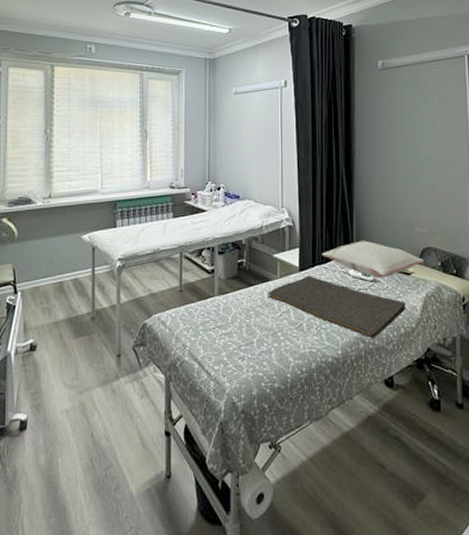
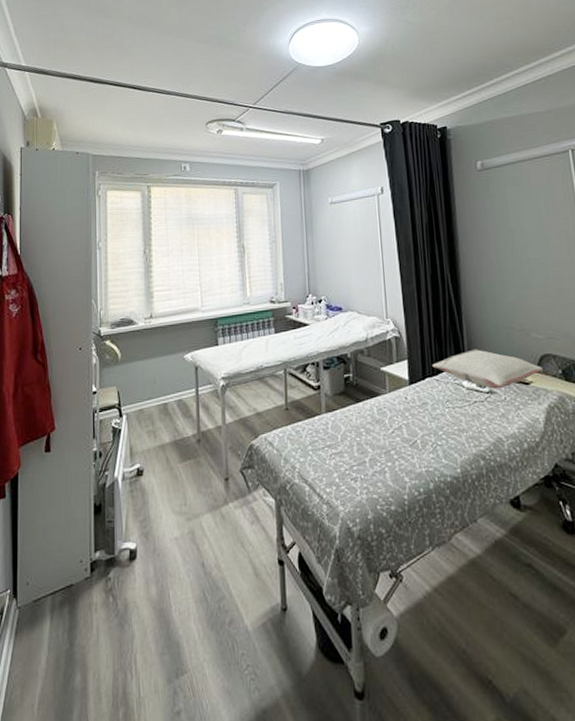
hand towel: present [267,275,406,339] -> none [377,389,528,455]

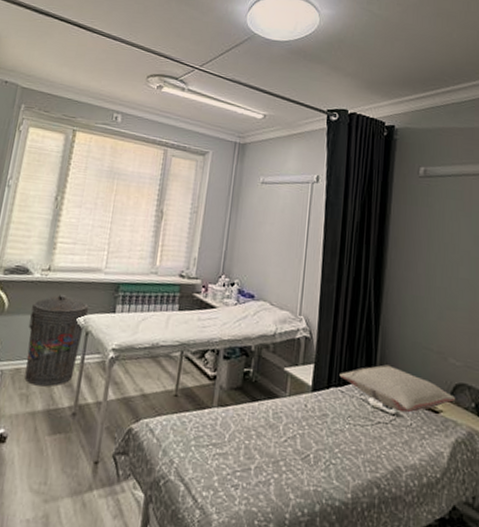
trash can: none [142,336,194,422] -> present [25,293,89,387]

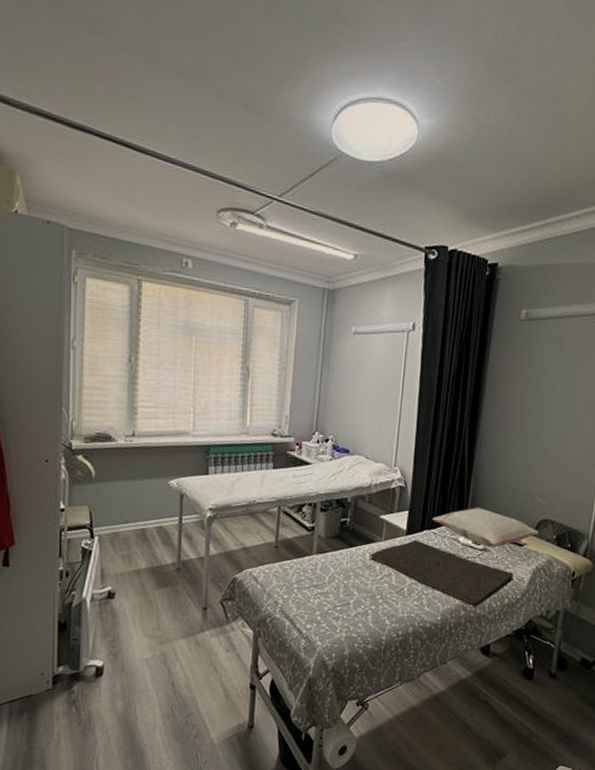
trash can: present [25,293,89,387] -> none [119,459,181,547]
hand towel: none [273,397,431,485] -> present [369,540,514,607]

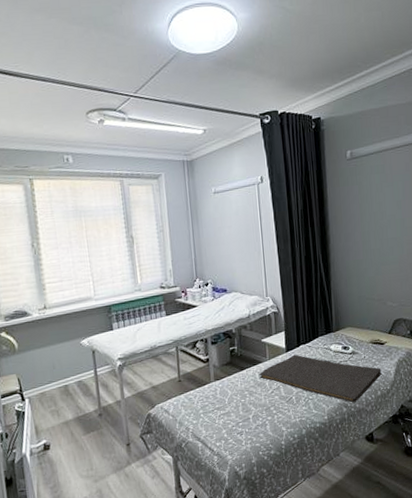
pillow: present [432,507,540,548] -> none [305,318,396,351]

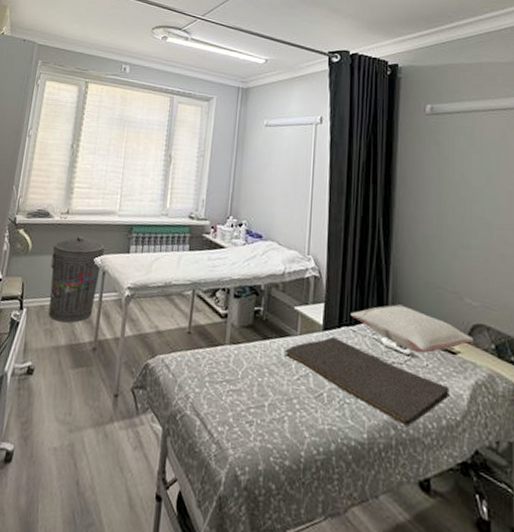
trash can: none [39,325,91,402] -> present [48,235,105,323]
pillow: none [305,318,396,351] -> present [350,304,474,353]

